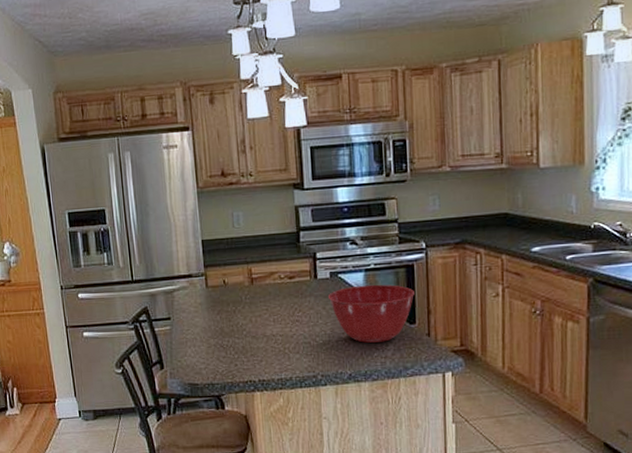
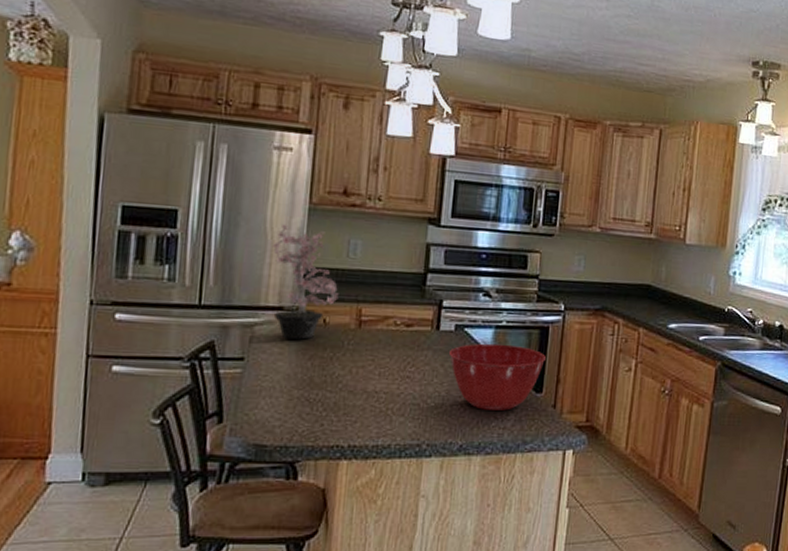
potted plant: none [175,208,232,300] -> present [271,223,339,340]

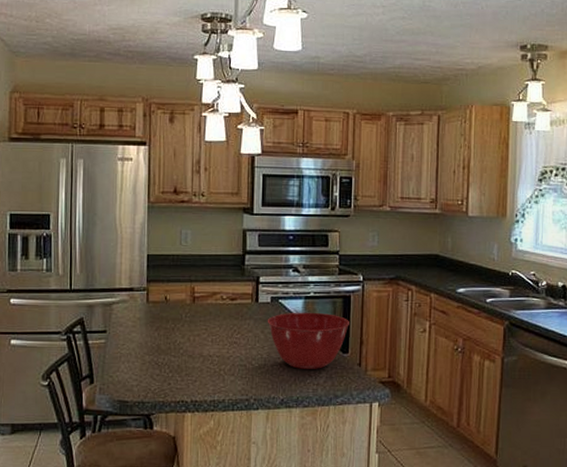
potted plant: present [271,223,339,340] -> none [121,220,176,314]

